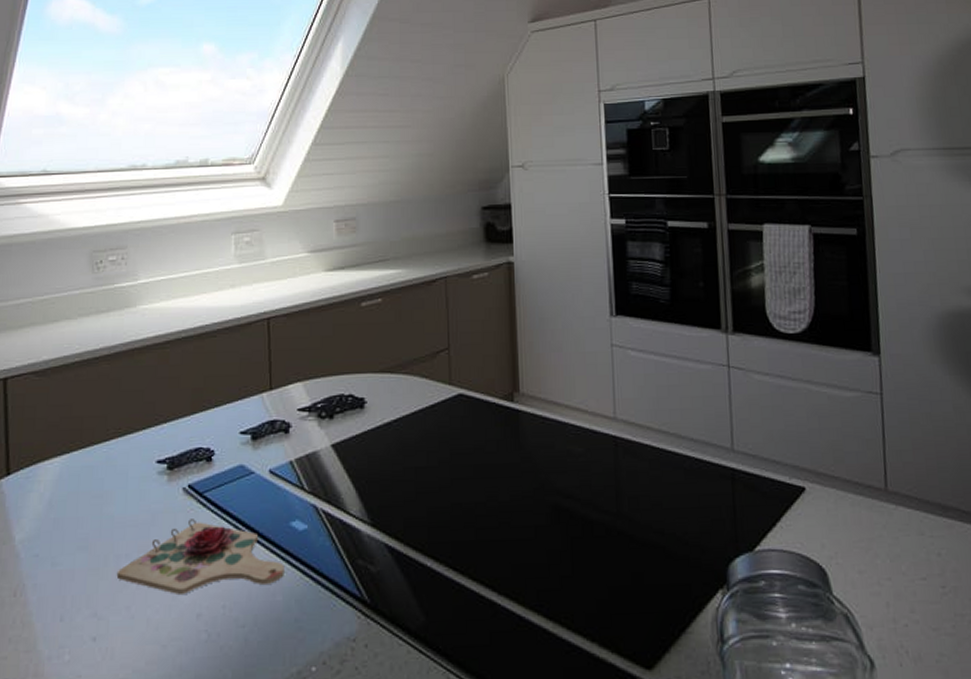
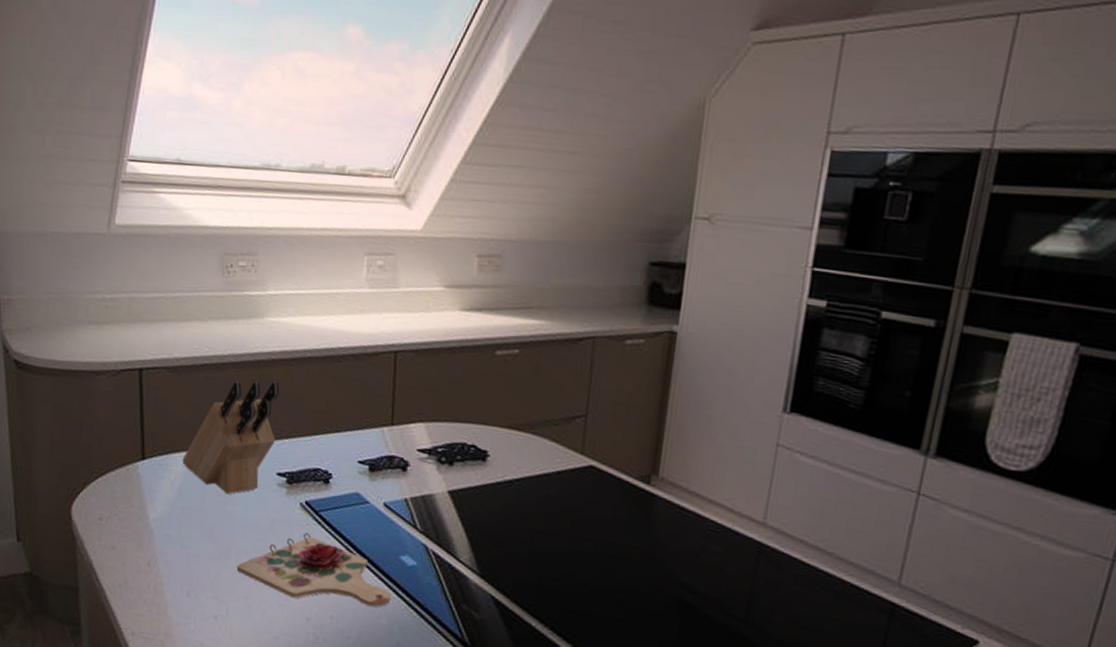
knife block: none [52,366,155,495] -> present [182,381,280,495]

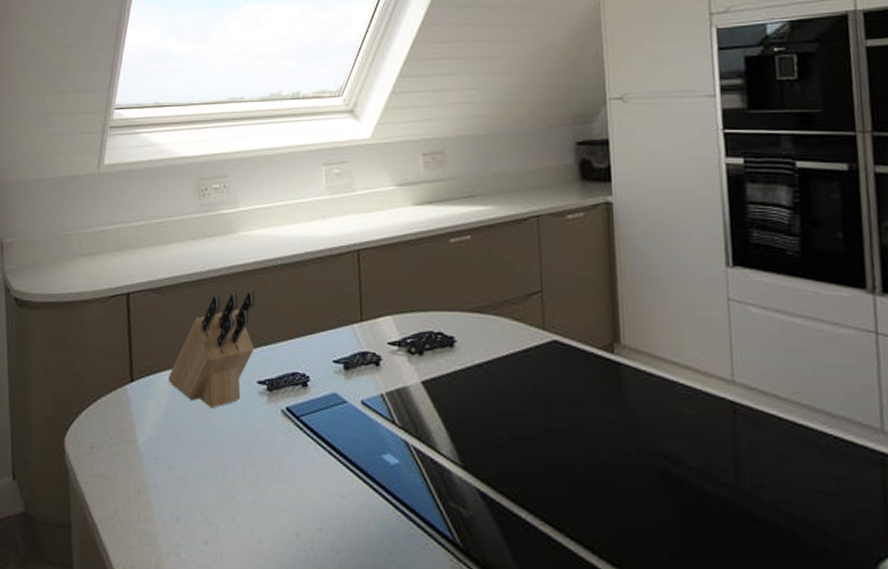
cutting board: present [236,532,391,607] -> none [224,440,377,514]

